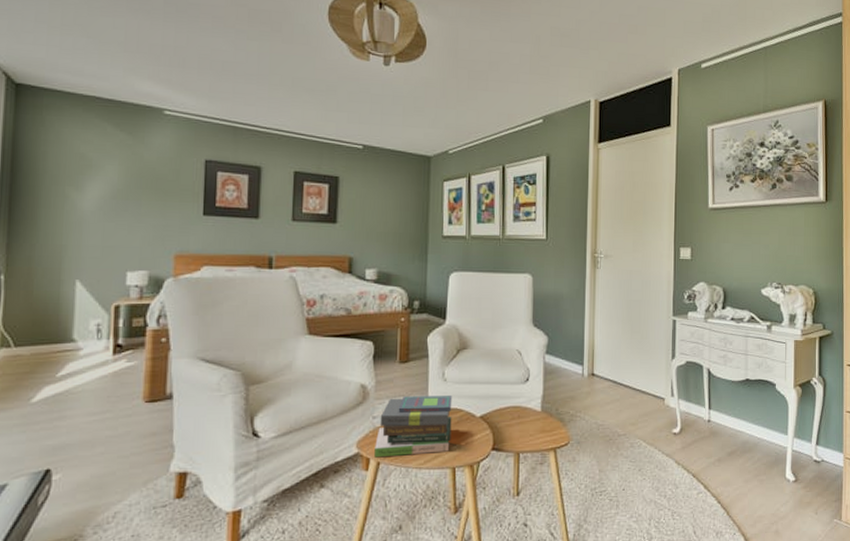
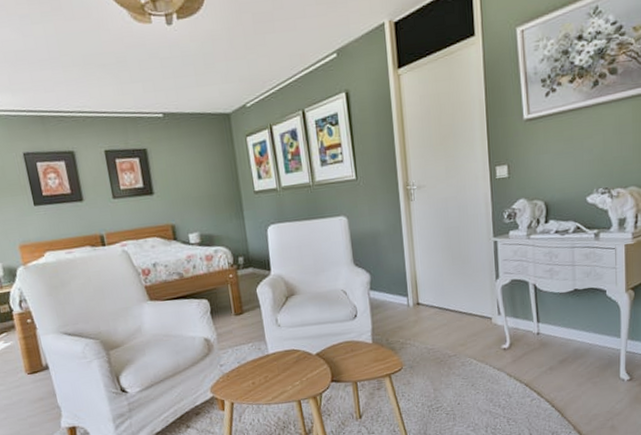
books: present [374,396,453,458] -> none [226,339,293,399]

